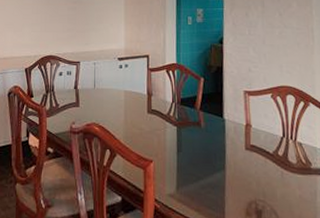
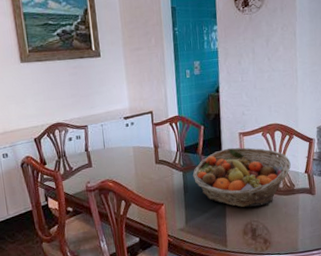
fruit basket: none [188,106,307,182] -> present [192,147,291,208]

